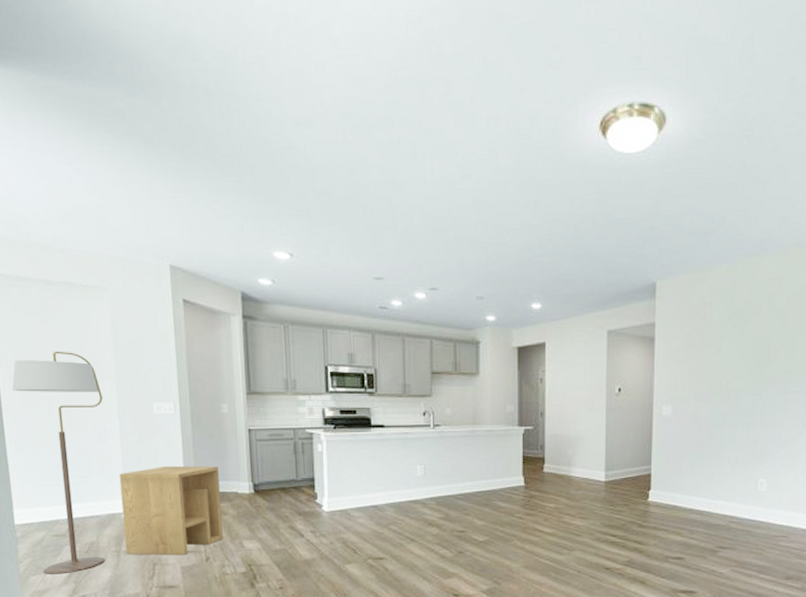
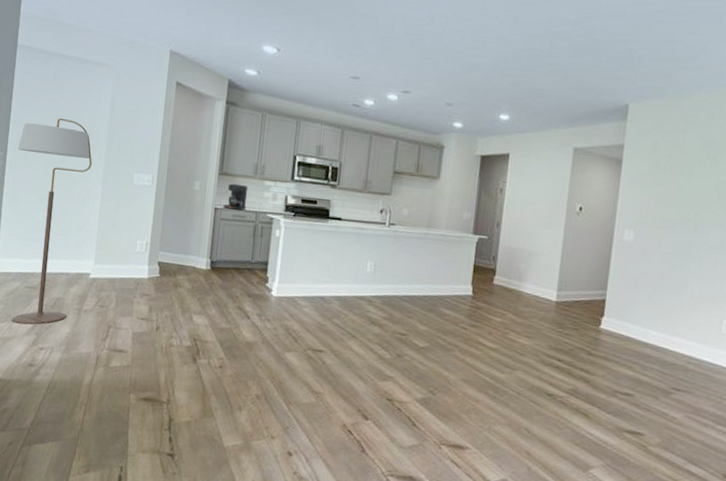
side table: present [119,465,223,555] -> none [86,233,182,322]
coffee maker: none [257,402,282,430] -> present [223,183,248,211]

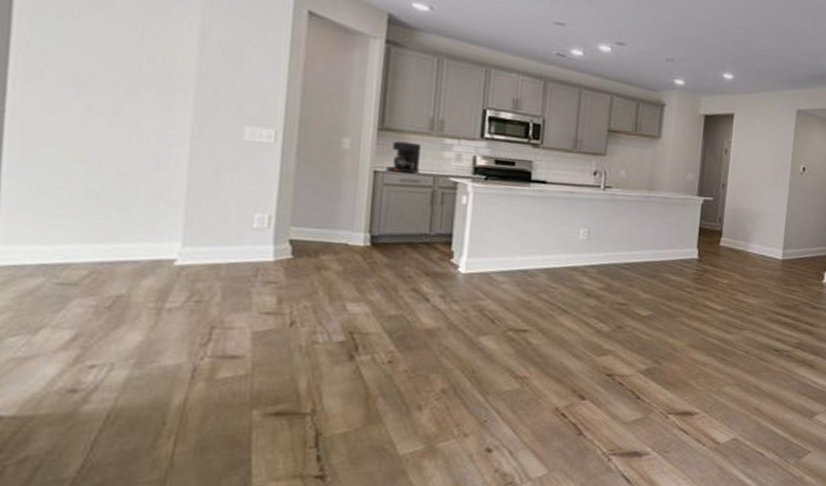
floor lamp: present [12,118,92,325] -> none [28,47,171,336]

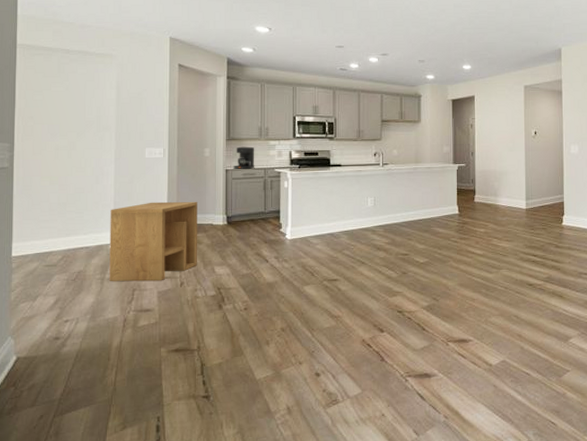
side table: none [171,204,326,318] -> present [109,201,197,281]

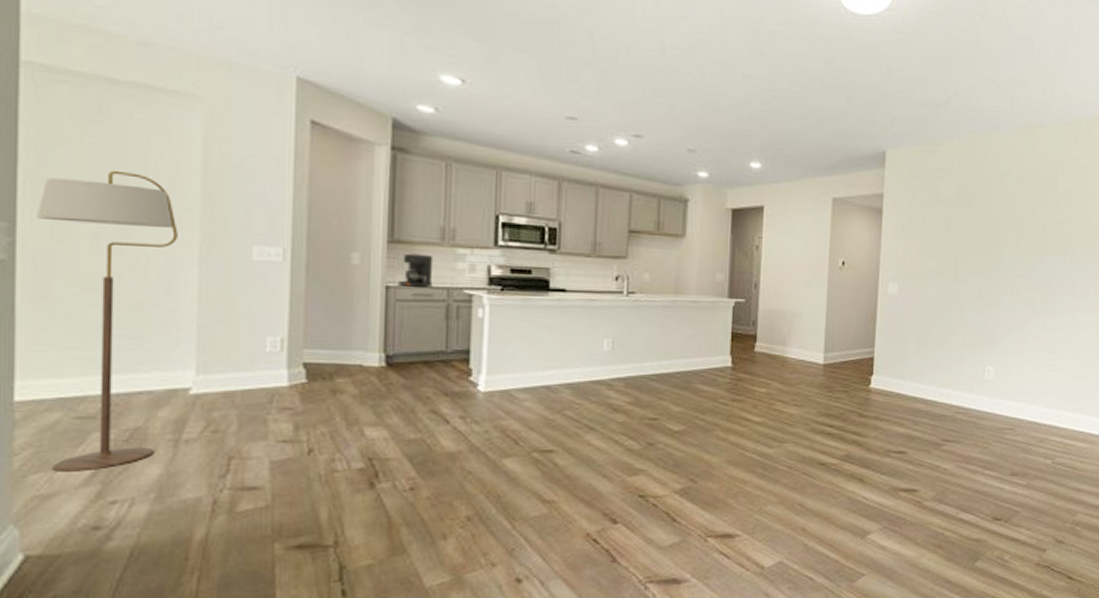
floor lamp: none [25,106,103,301] -> present [37,170,178,472]
side table: present [109,201,197,281] -> none [188,327,338,446]

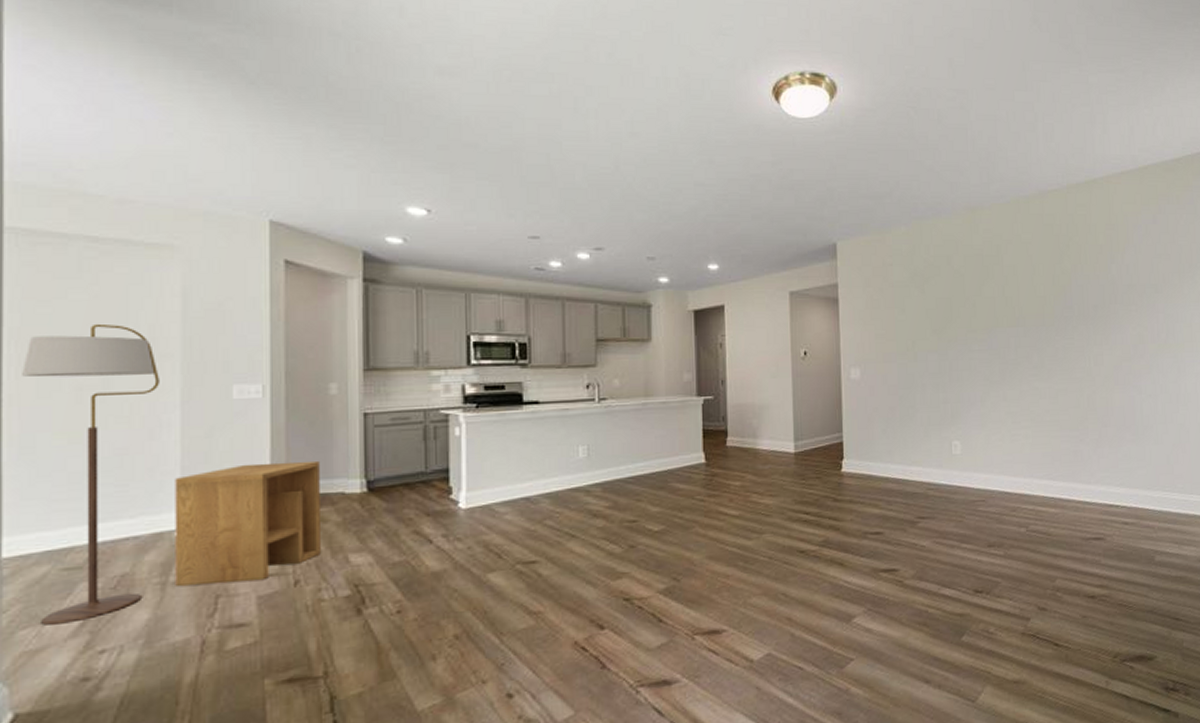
side table: none [188,327,338,446] -> present [175,461,321,586]
coffee maker: present [398,253,434,288] -> none [376,379,409,413]

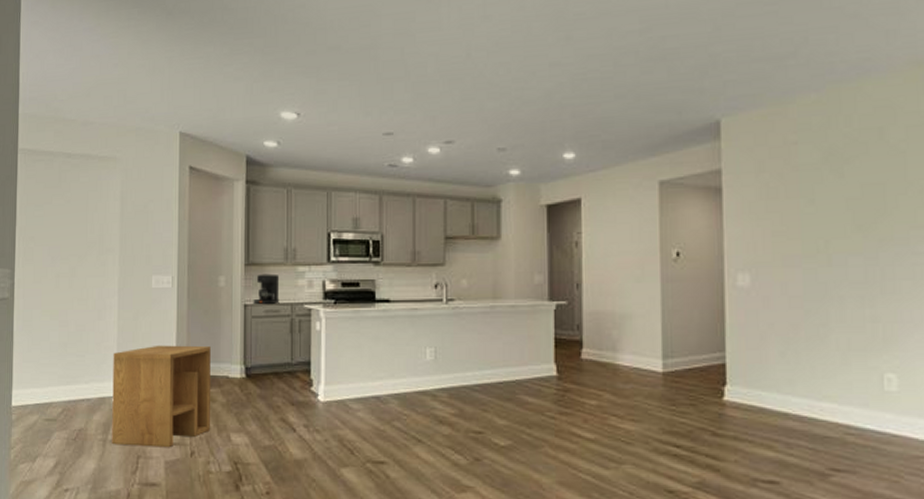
floor lamp: present [22,323,159,626] -> none [26,223,105,464]
coffee maker: none [376,379,409,413] -> present [253,273,280,305]

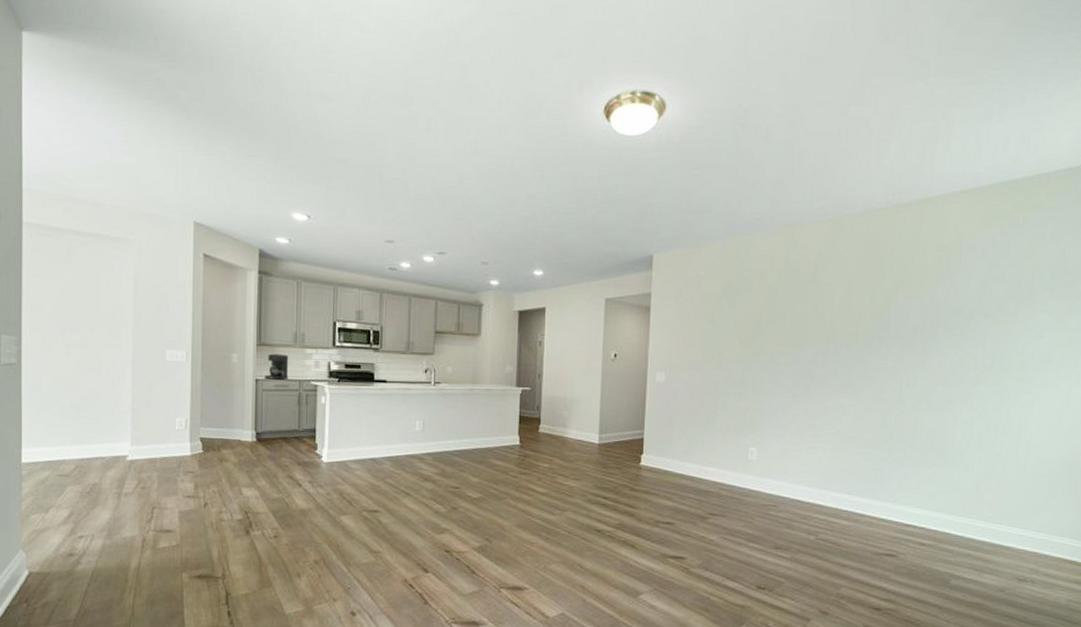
side table: present [112,345,211,448] -> none [127,411,224,500]

